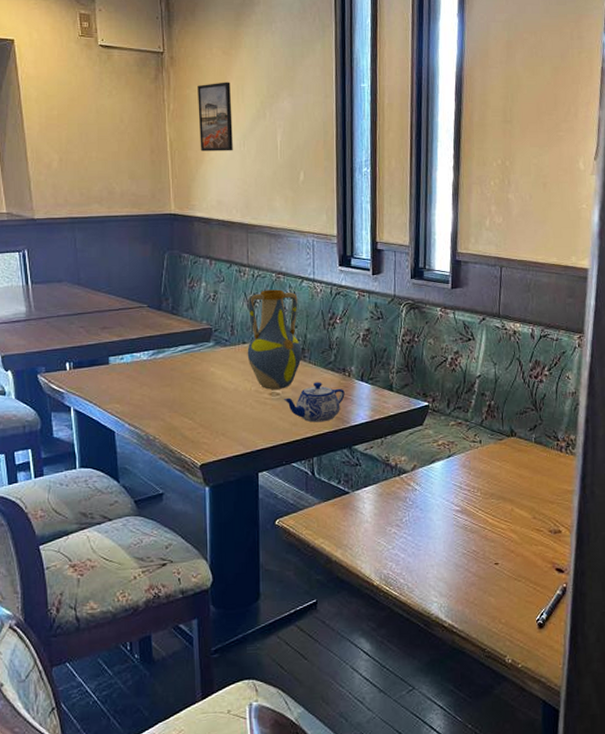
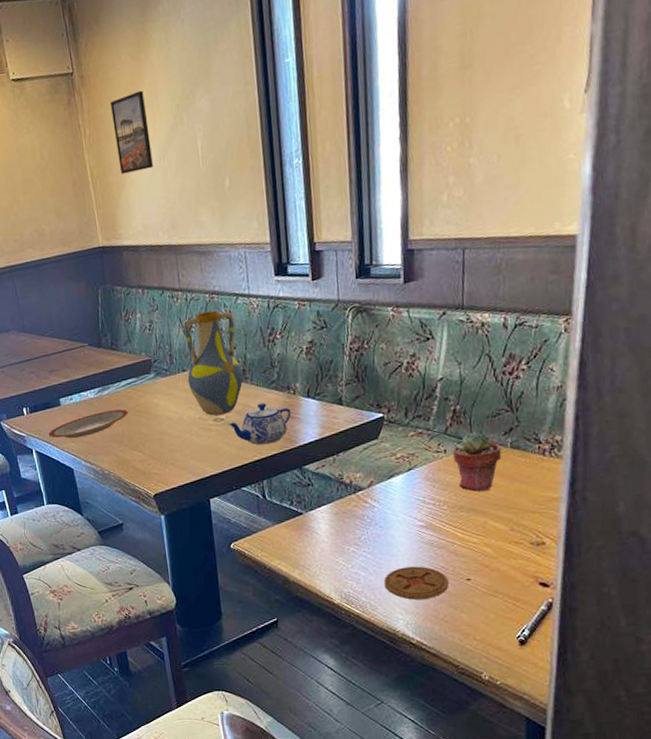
plate: none [91,374,183,400] -> present [48,409,129,439]
coaster: none [421,549,479,582] -> present [383,566,449,600]
potted succulent: none [486,426,527,481] -> present [452,431,502,492]

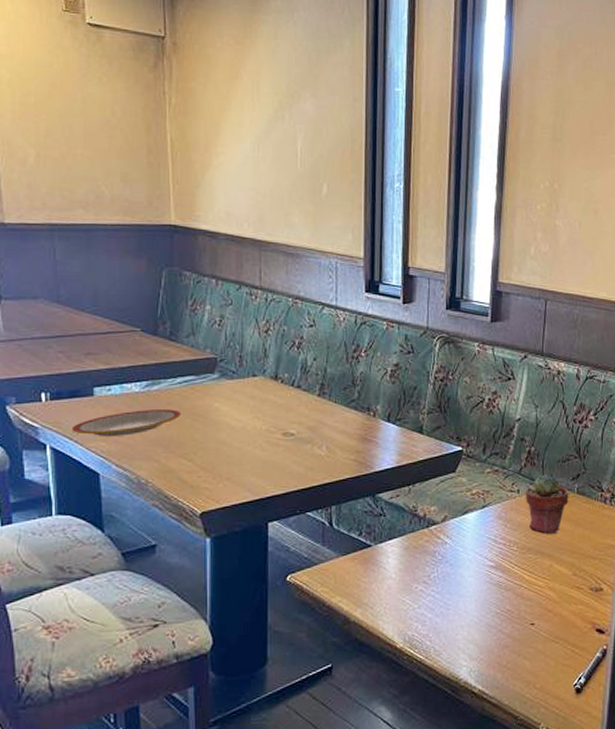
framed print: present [110,90,153,175] -> none [205,75,245,156]
vase: present [184,310,243,416] -> none [257,316,321,429]
teapot: present [228,402,291,445] -> none [298,421,369,467]
coaster: present [383,566,449,600] -> none [450,608,513,645]

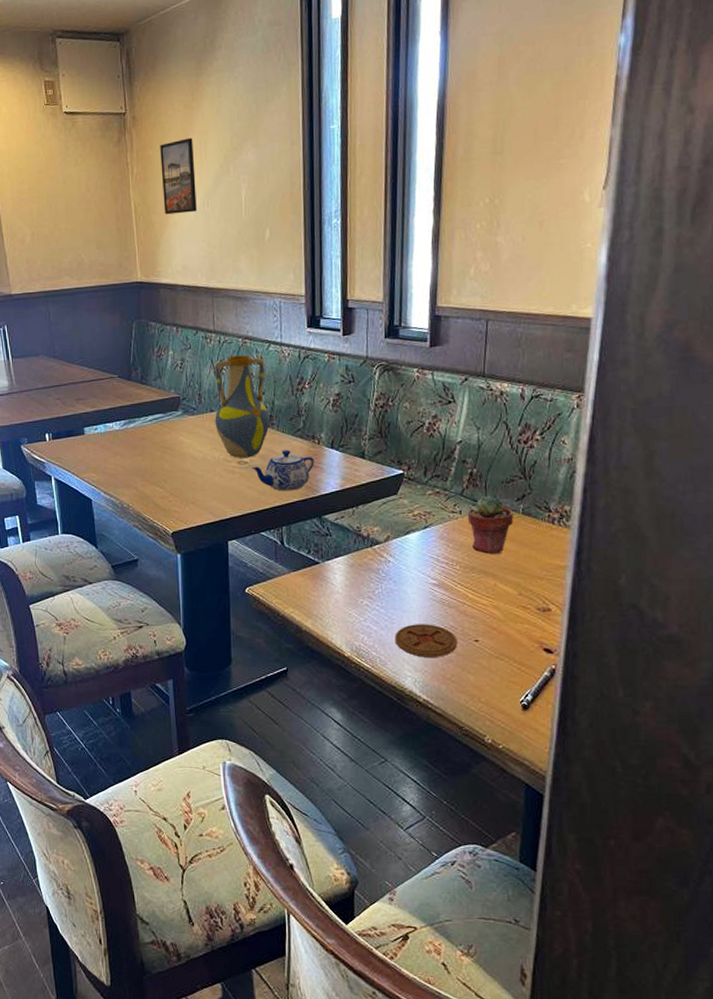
plate: present [71,409,182,437] -> none [69,444,154,469]
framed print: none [205,75,245,156] -> present [160,137,197,215]
vase: none [257,316,321,429] -> present [215,355,270,458]
teapot: none [298,421,369,467] -> present [251,449,314,491]
coaster: none [450,608,513,645] -> present [394,624,457,657]

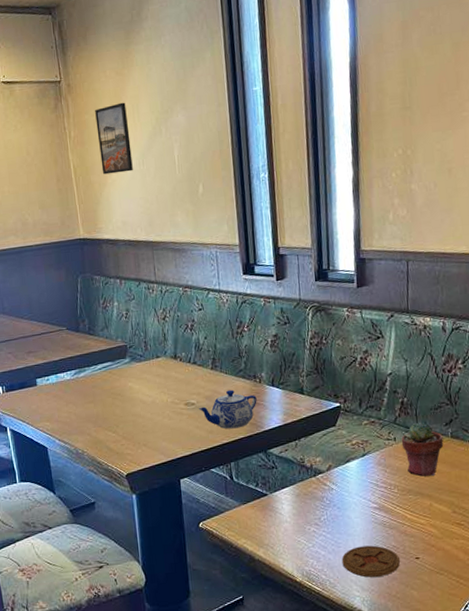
vase: present [215,355,270,458] -> none [158,302,213,400]

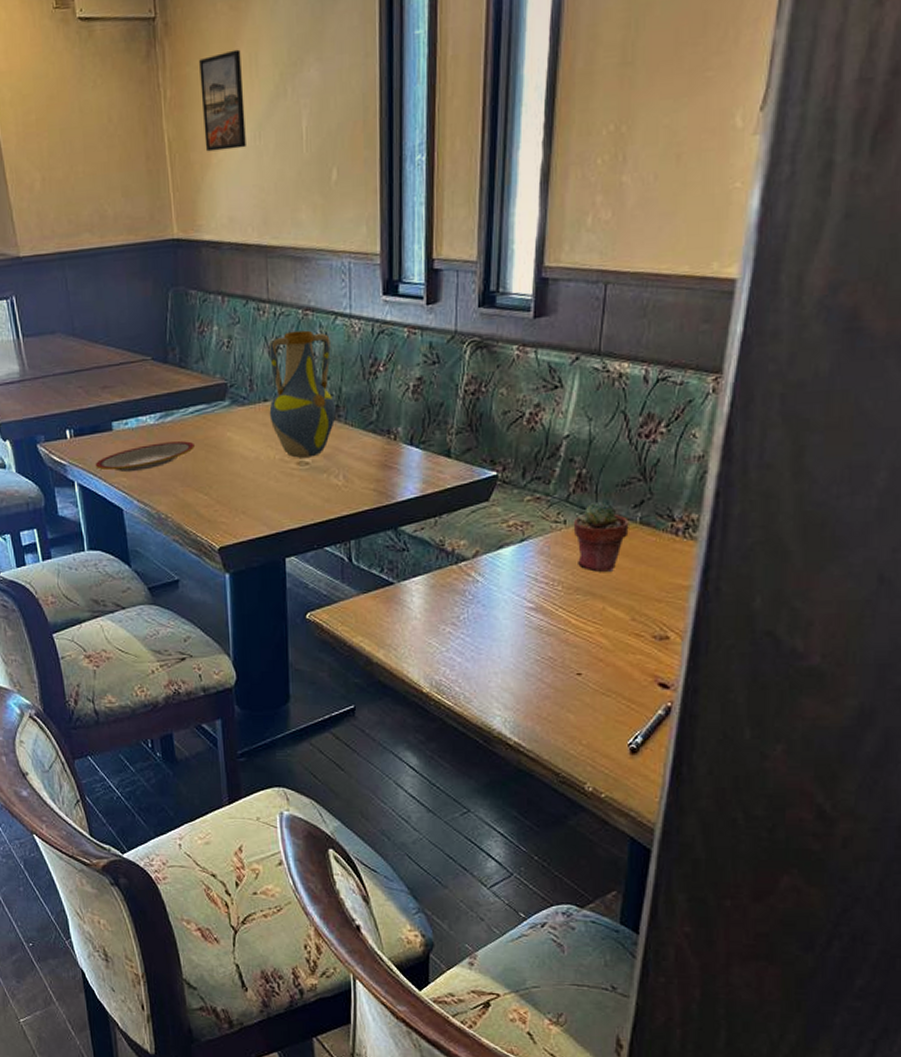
plate: none [23,391,104,418] -> present [95,441,196,473]
vase: none [158,302,213,400] -> present [269,330,336,458]
teapot: present [198,389,257,429] -> none [313,447,389,498]
coaster: present [341,545,400,577] -> none [482,654,556,693]

